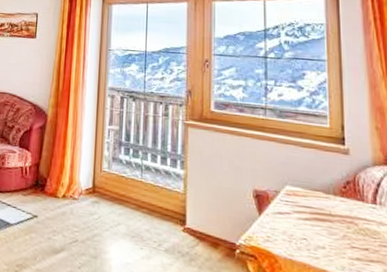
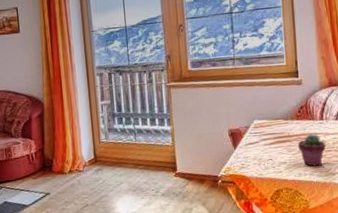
potted succulent: none [342,219,379,264] -> present [298,134,326,167]

